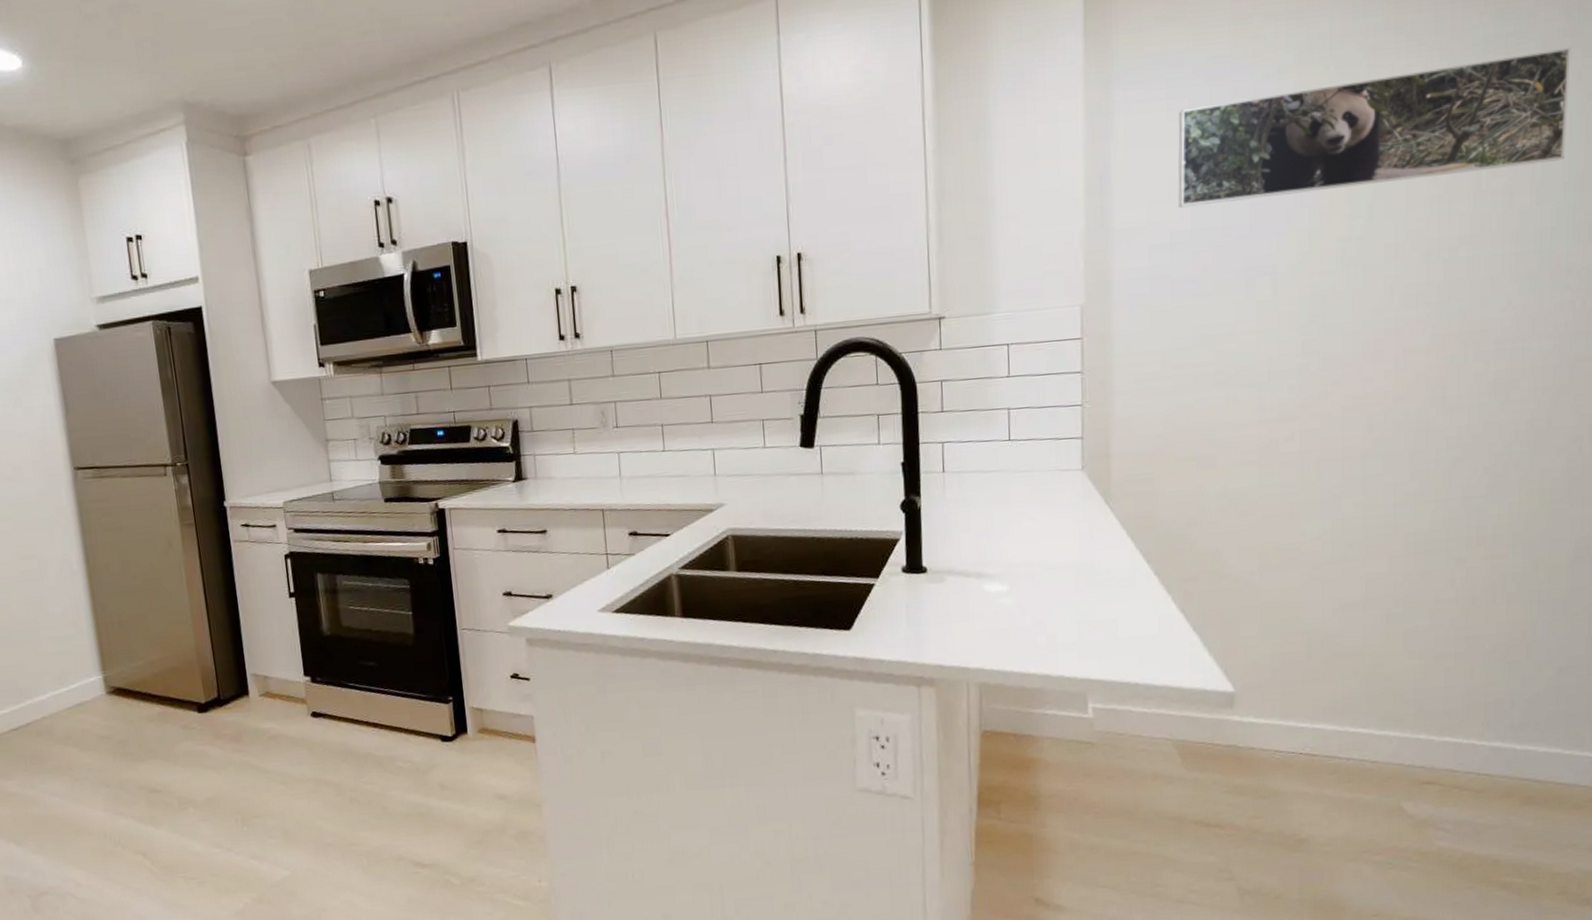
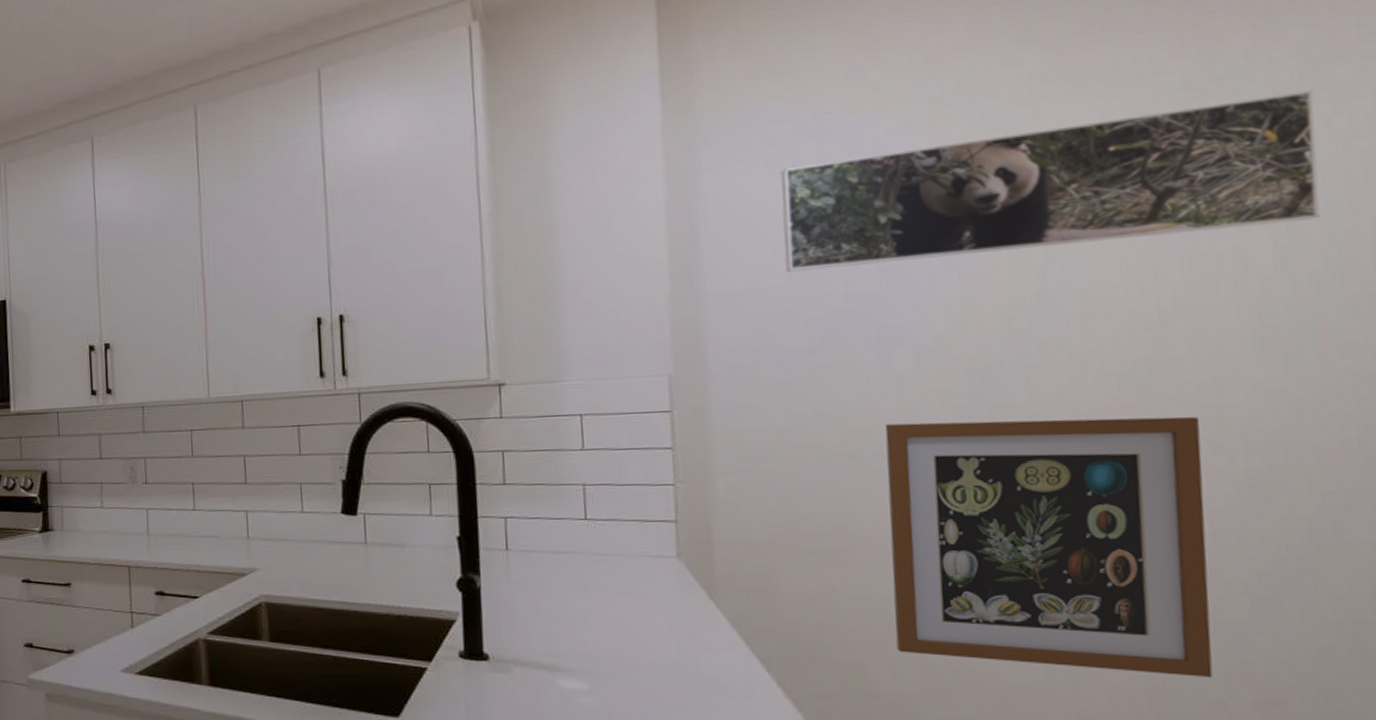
wall art: none [1243,329,1469,542] -> present [884,416,1213,678]

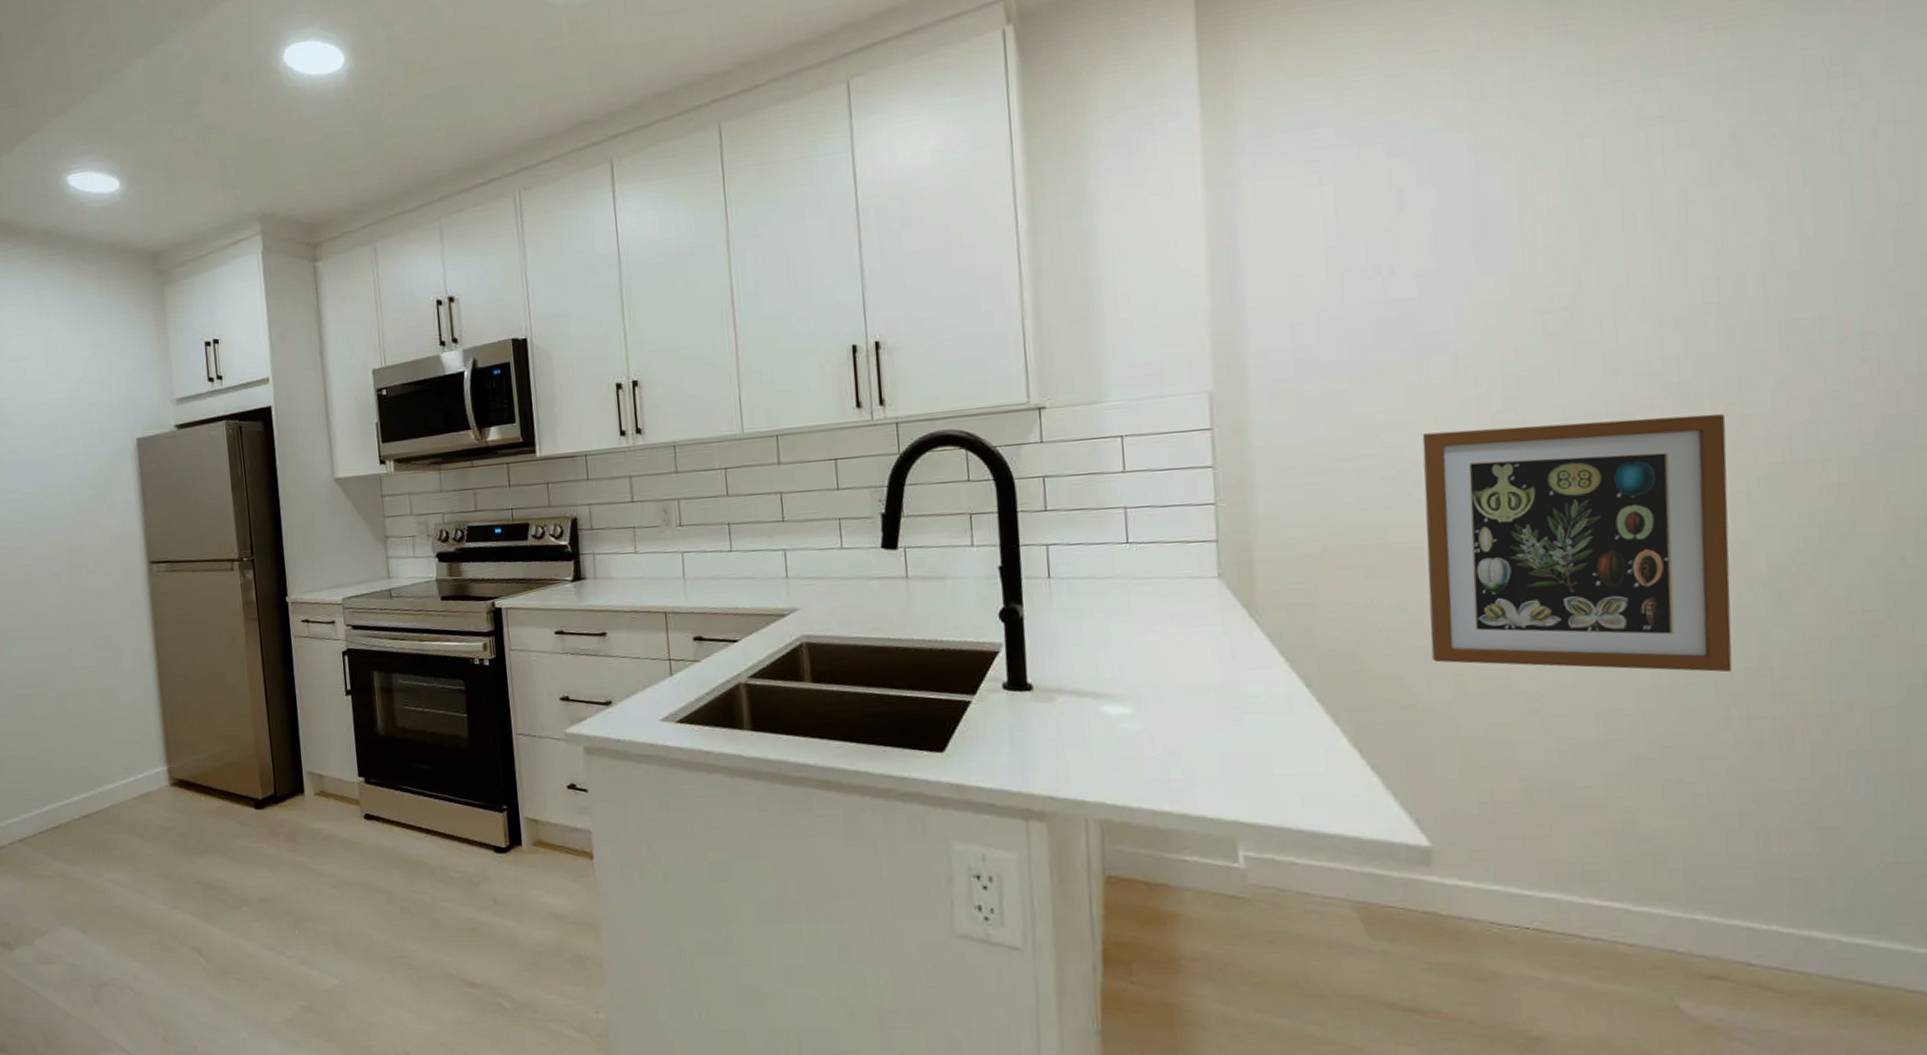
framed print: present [781,89,1320,272] -> none [1321,76,1846,281]

